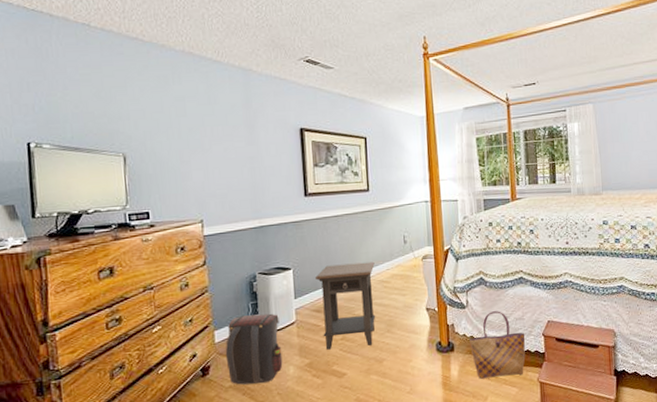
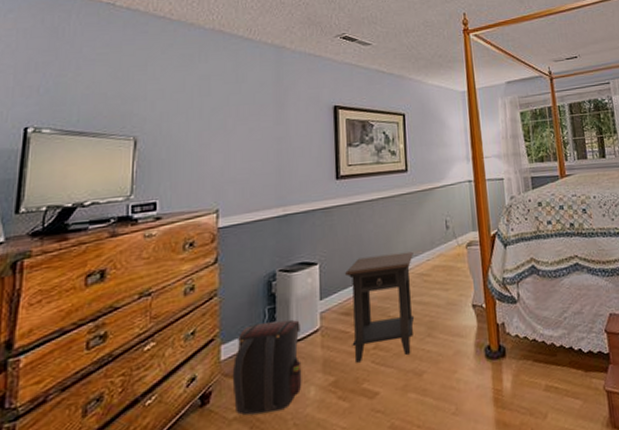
tote bag: present [470,310,526,379] -> none [523,303,588,391]

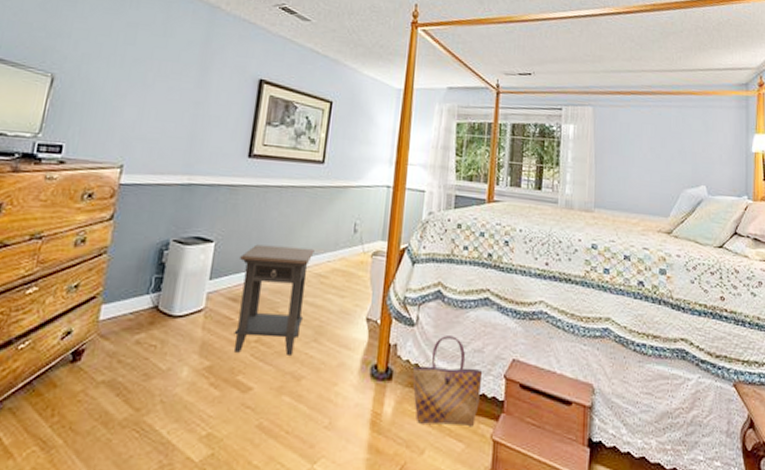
satchel: present [232,319,302,416] -> none [105,290,185,385]
tote bag: none [523,303,588,391] -> present [412,334,483,426]

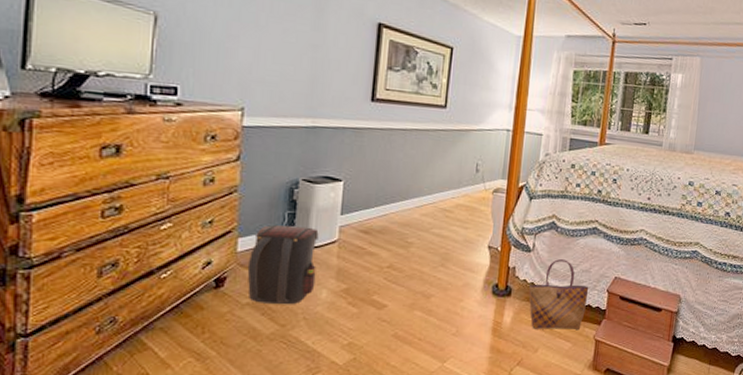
satchel: none [105,290,185,385] -> present [247,225,319,305]
side table: present [234,244,314,355] -> none [367,183,439,278]

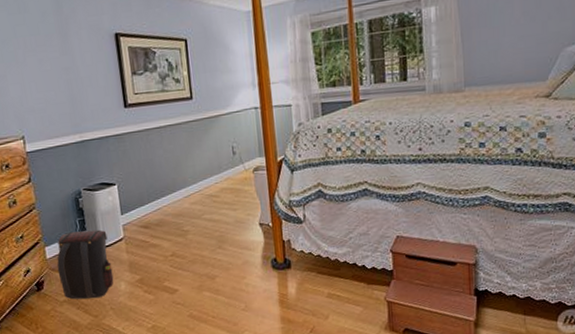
tote bag: present [529,258,589,329] -> none [308,225,371,297]

